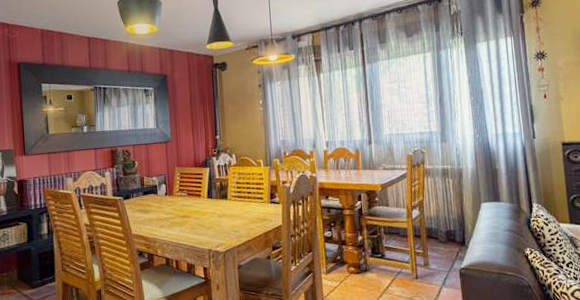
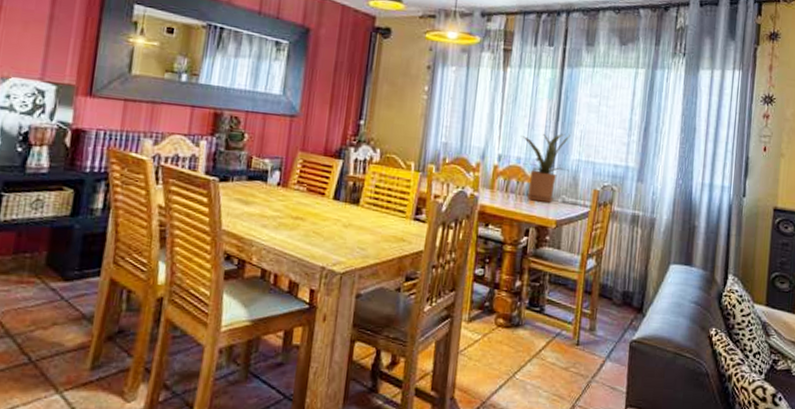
house plant: none [340,116,385,172] -> present [520,133,570,203]

